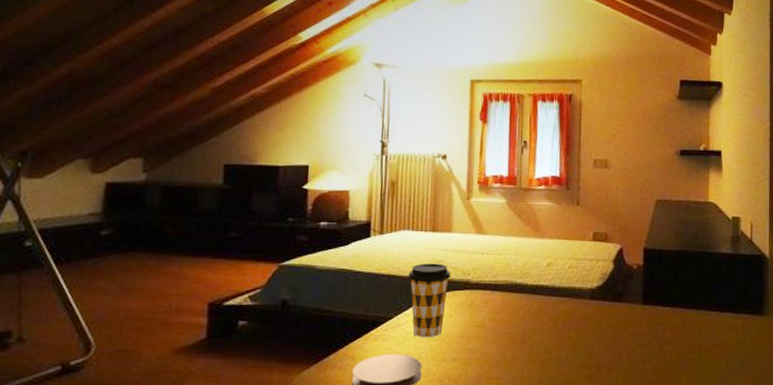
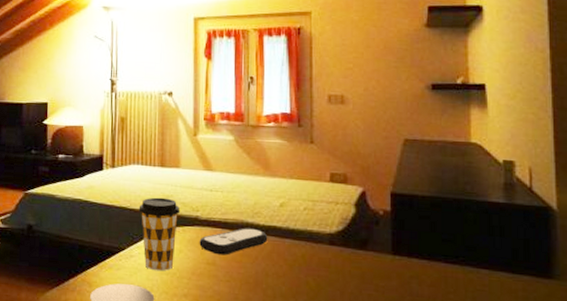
remote control: none [469,288,535,317] -> present [199,228,268,255]

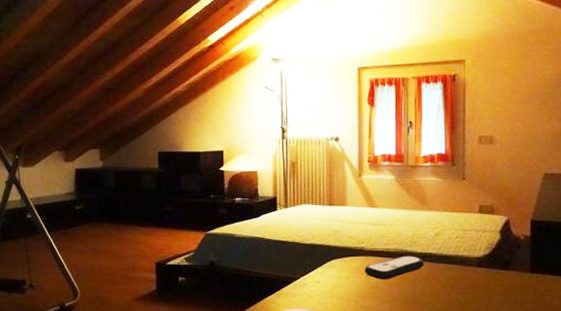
coffee cup: present [138,197,181,272] -> none [310,232,348,296]

